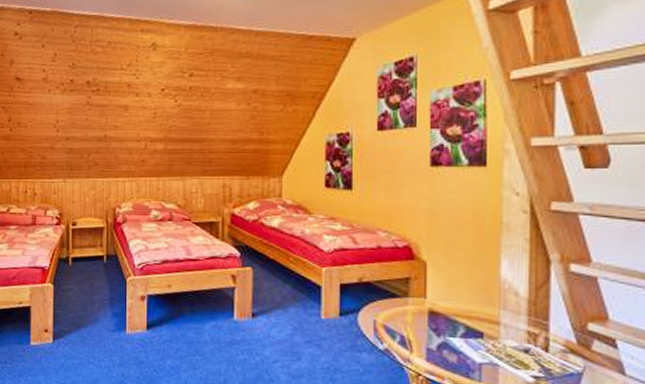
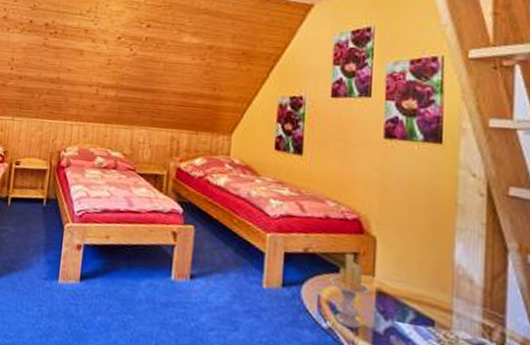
candle: none [384,278,423,347] -> present [329,253,370,329]

